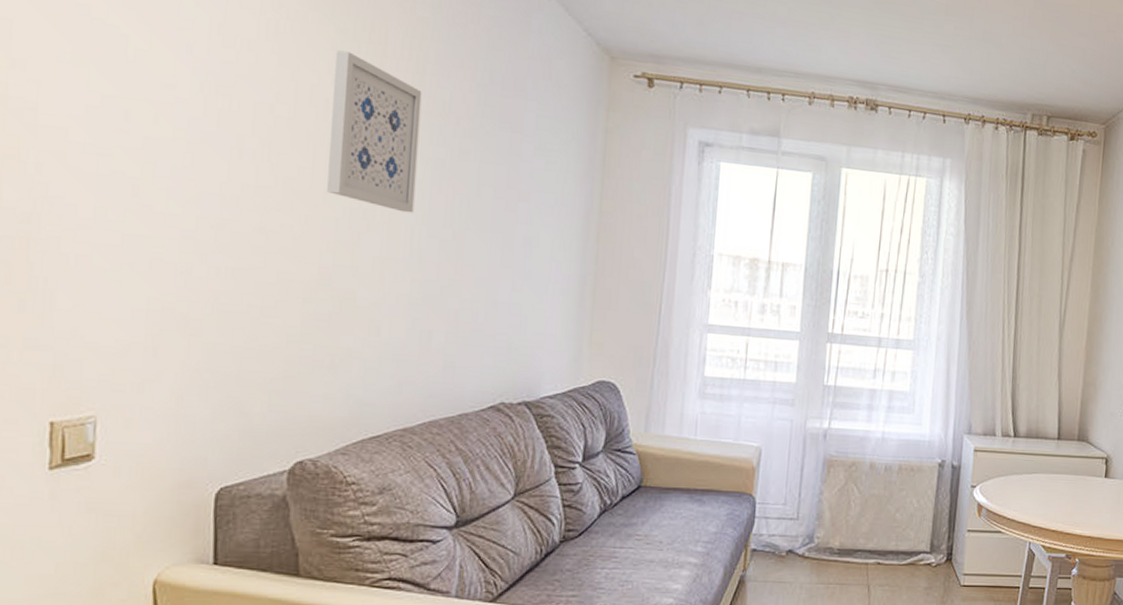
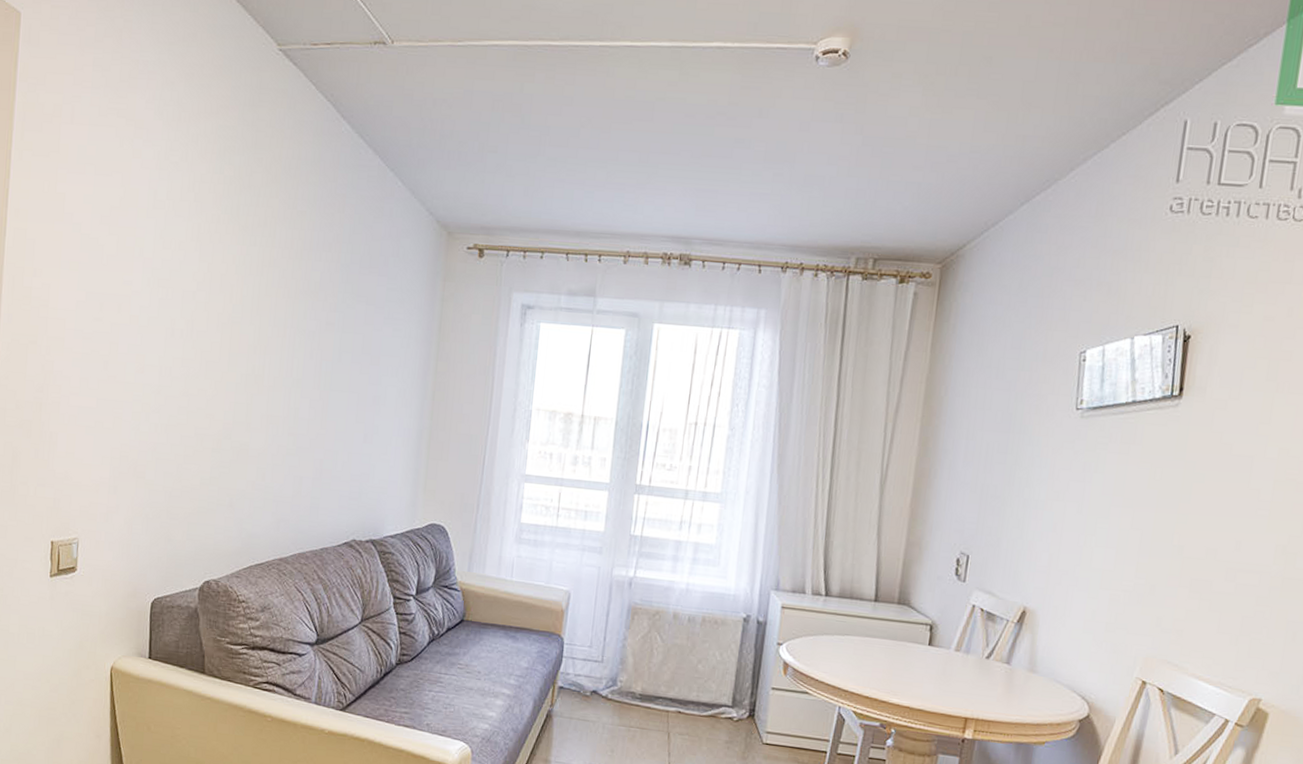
wall art: present [327,50,422,213] -> none [230,244,300,378]

